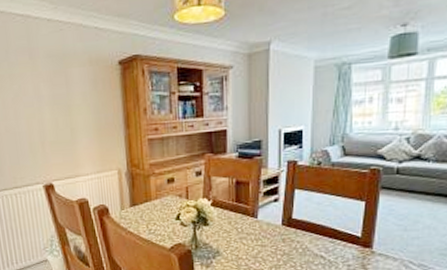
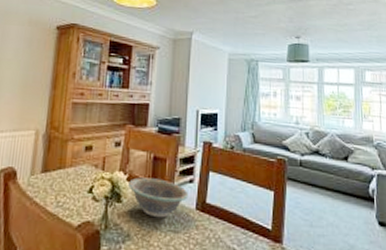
decorative bowl: none [213,201,274,236] -> present [129,177,189,218]

